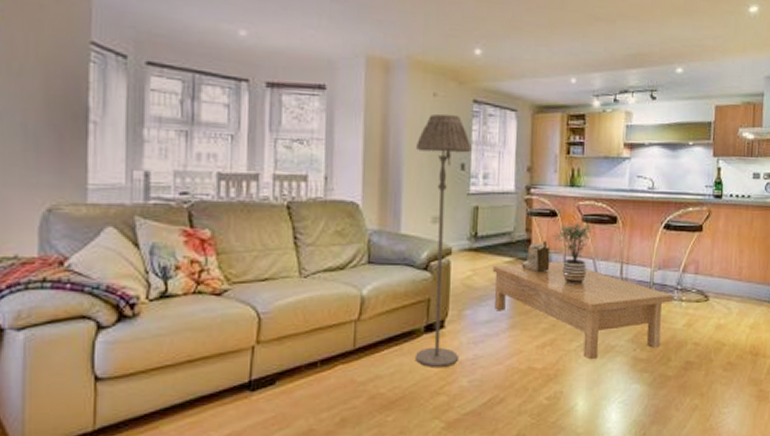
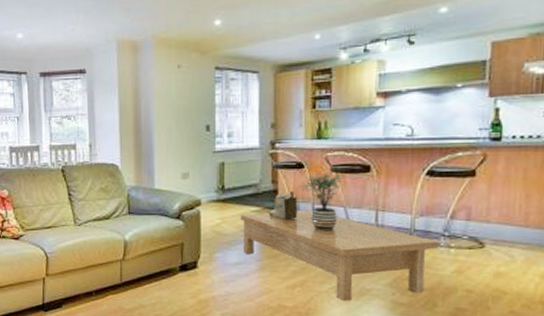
floor lamp: present [414,113,472,367] -> none [165,82,216,301]

